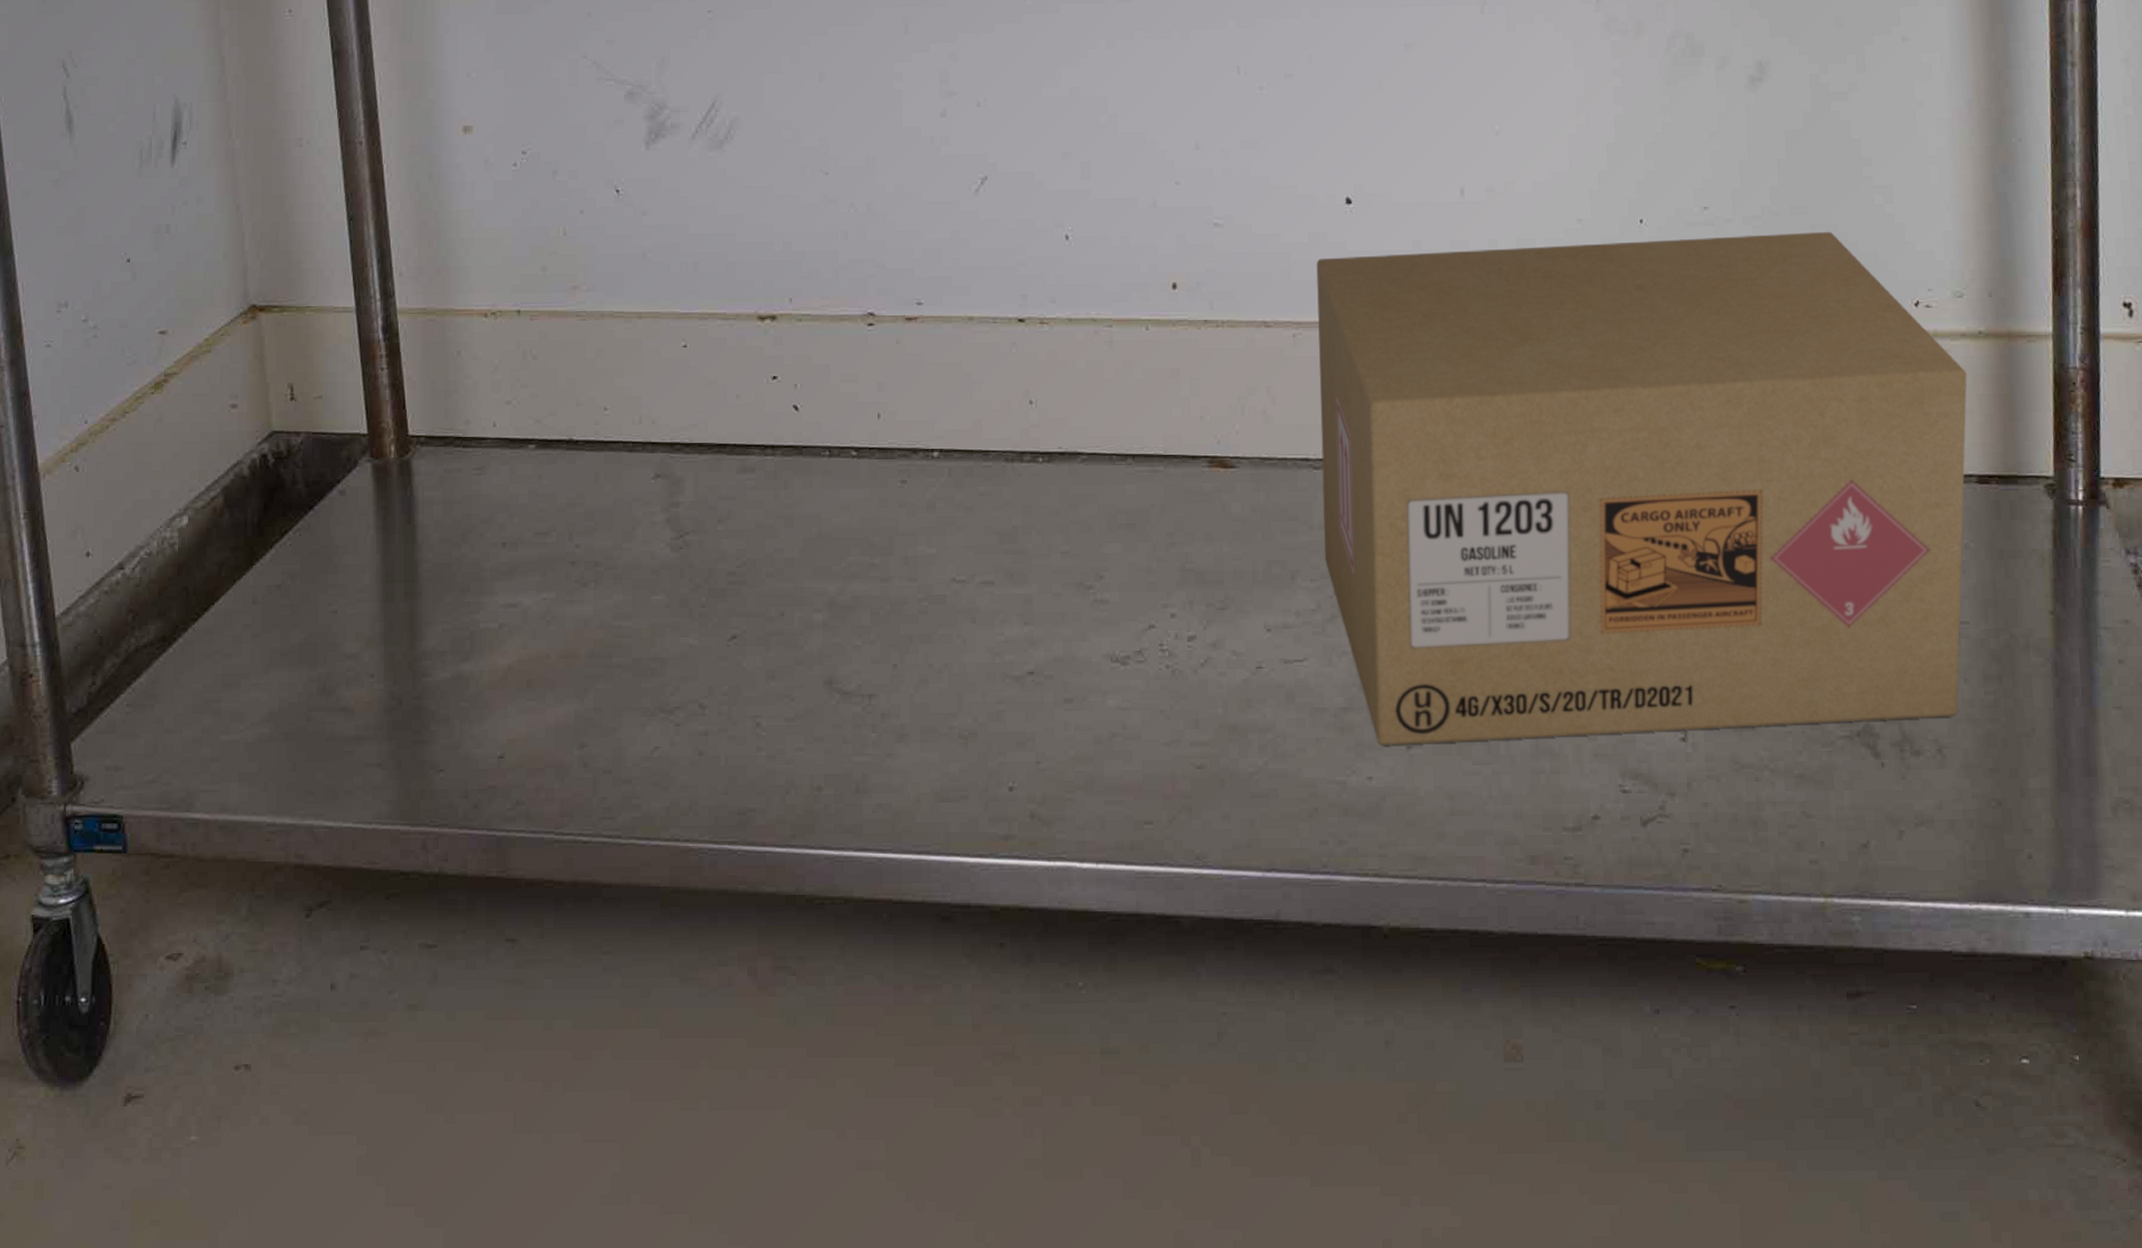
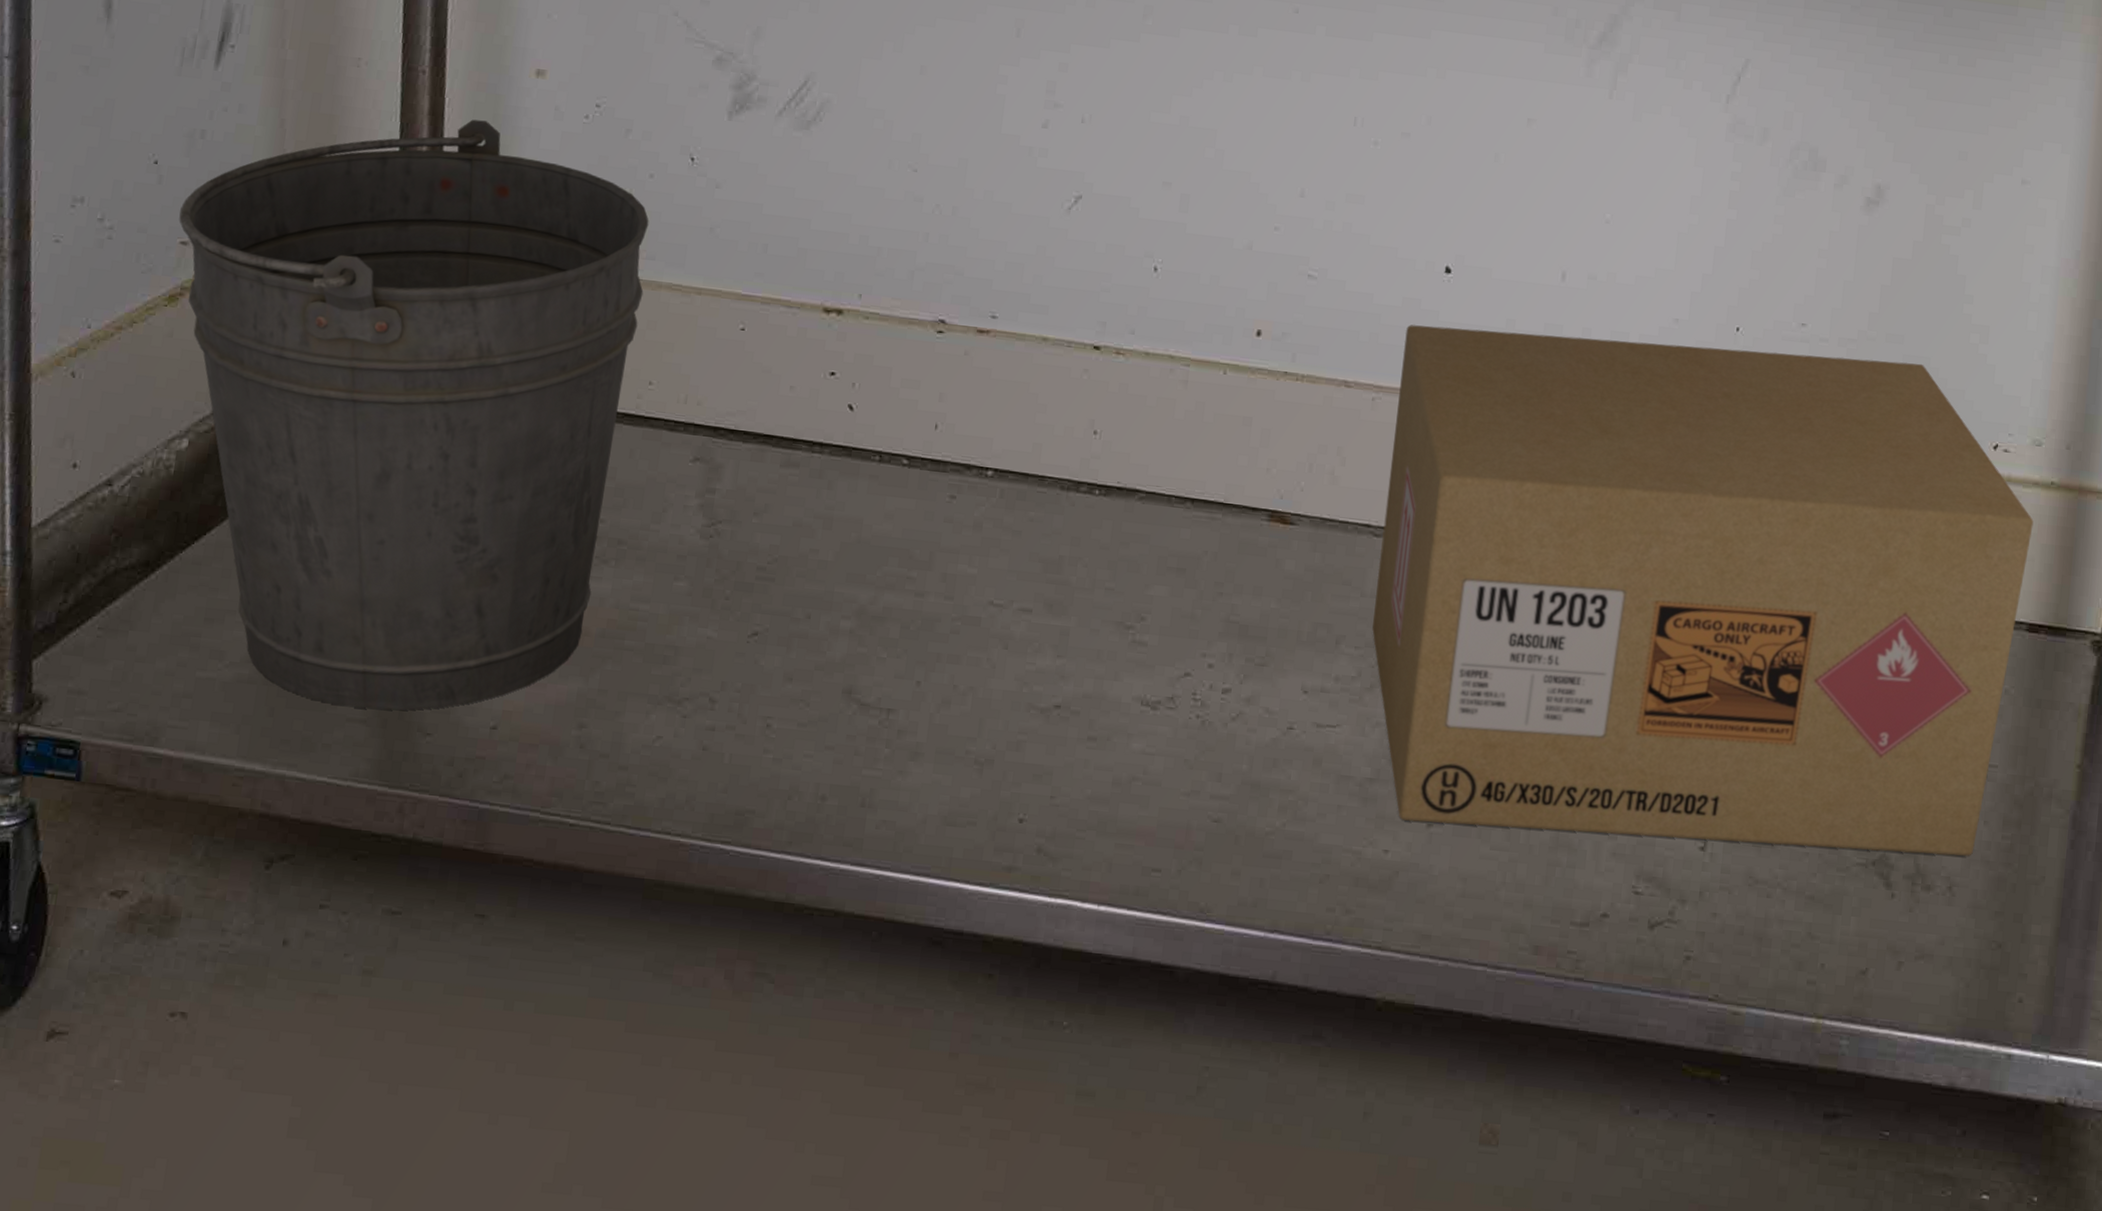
bucket: none [154,181,588,753] -> present [179,119,649,711]

